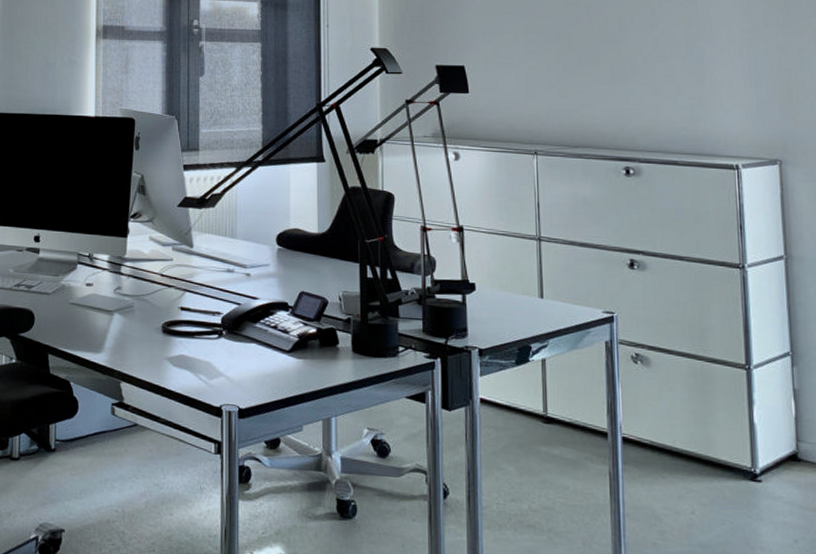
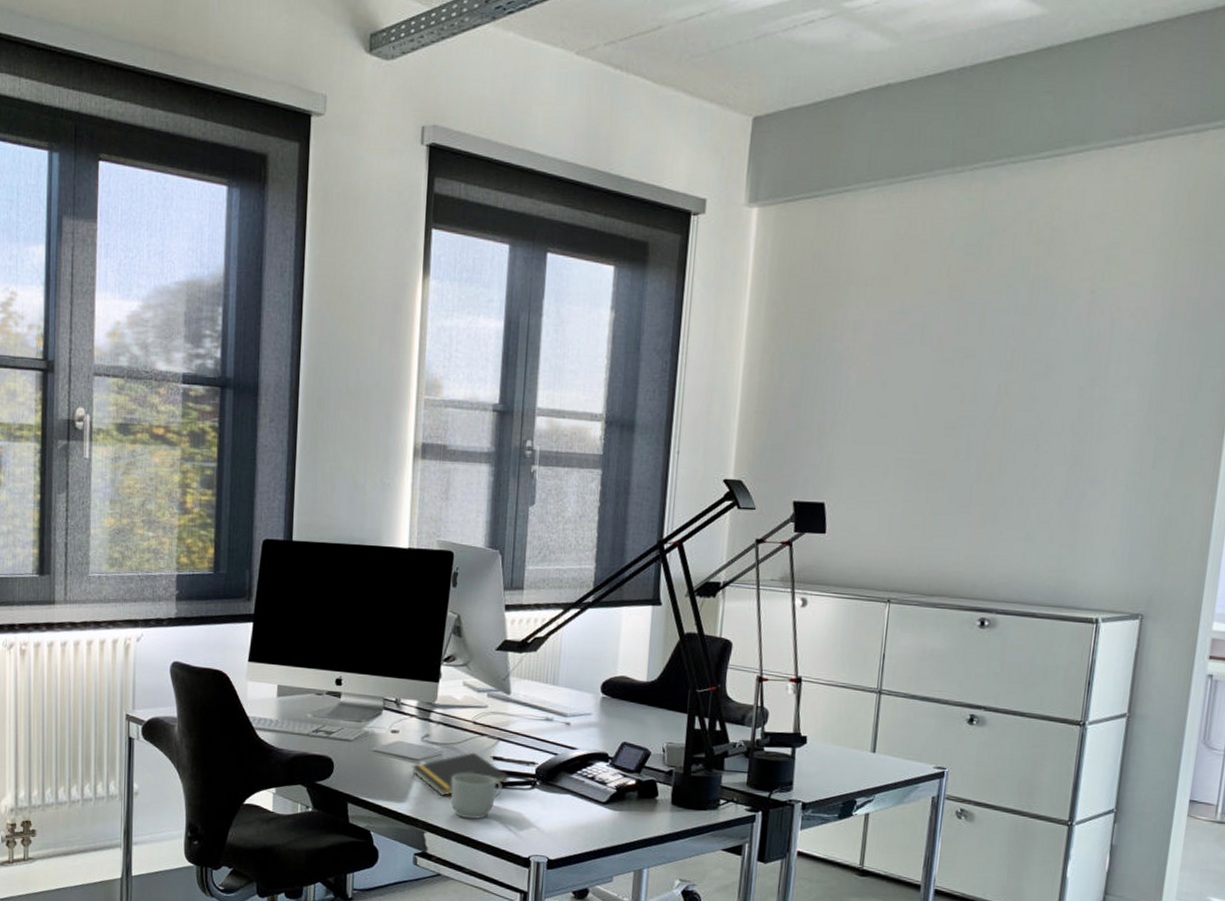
notepad: none [106,303,197,346] -> present [411,752,509,796]
mug: none [143,323,191,369] -> present [450,773,502,819]

